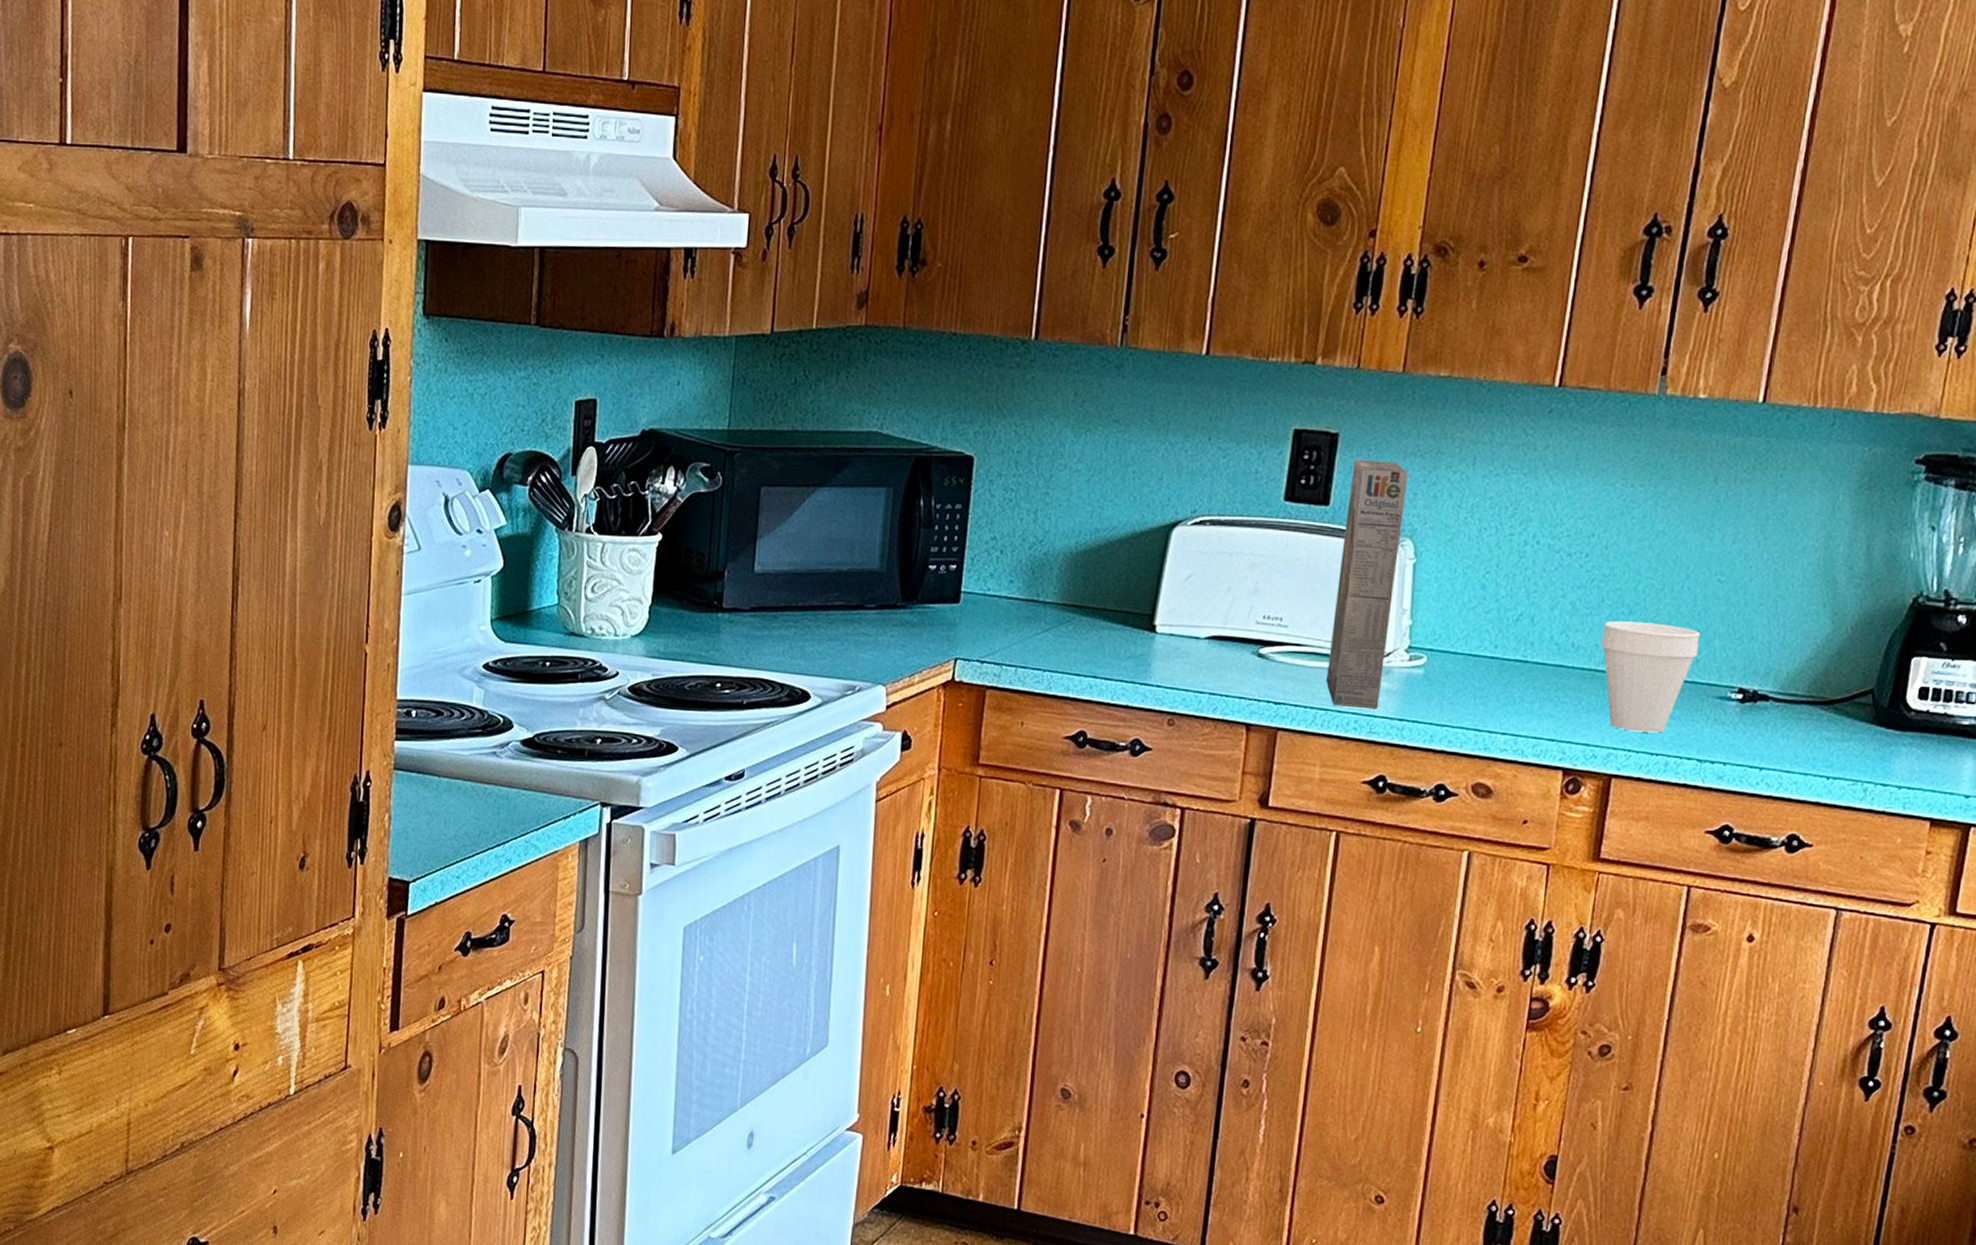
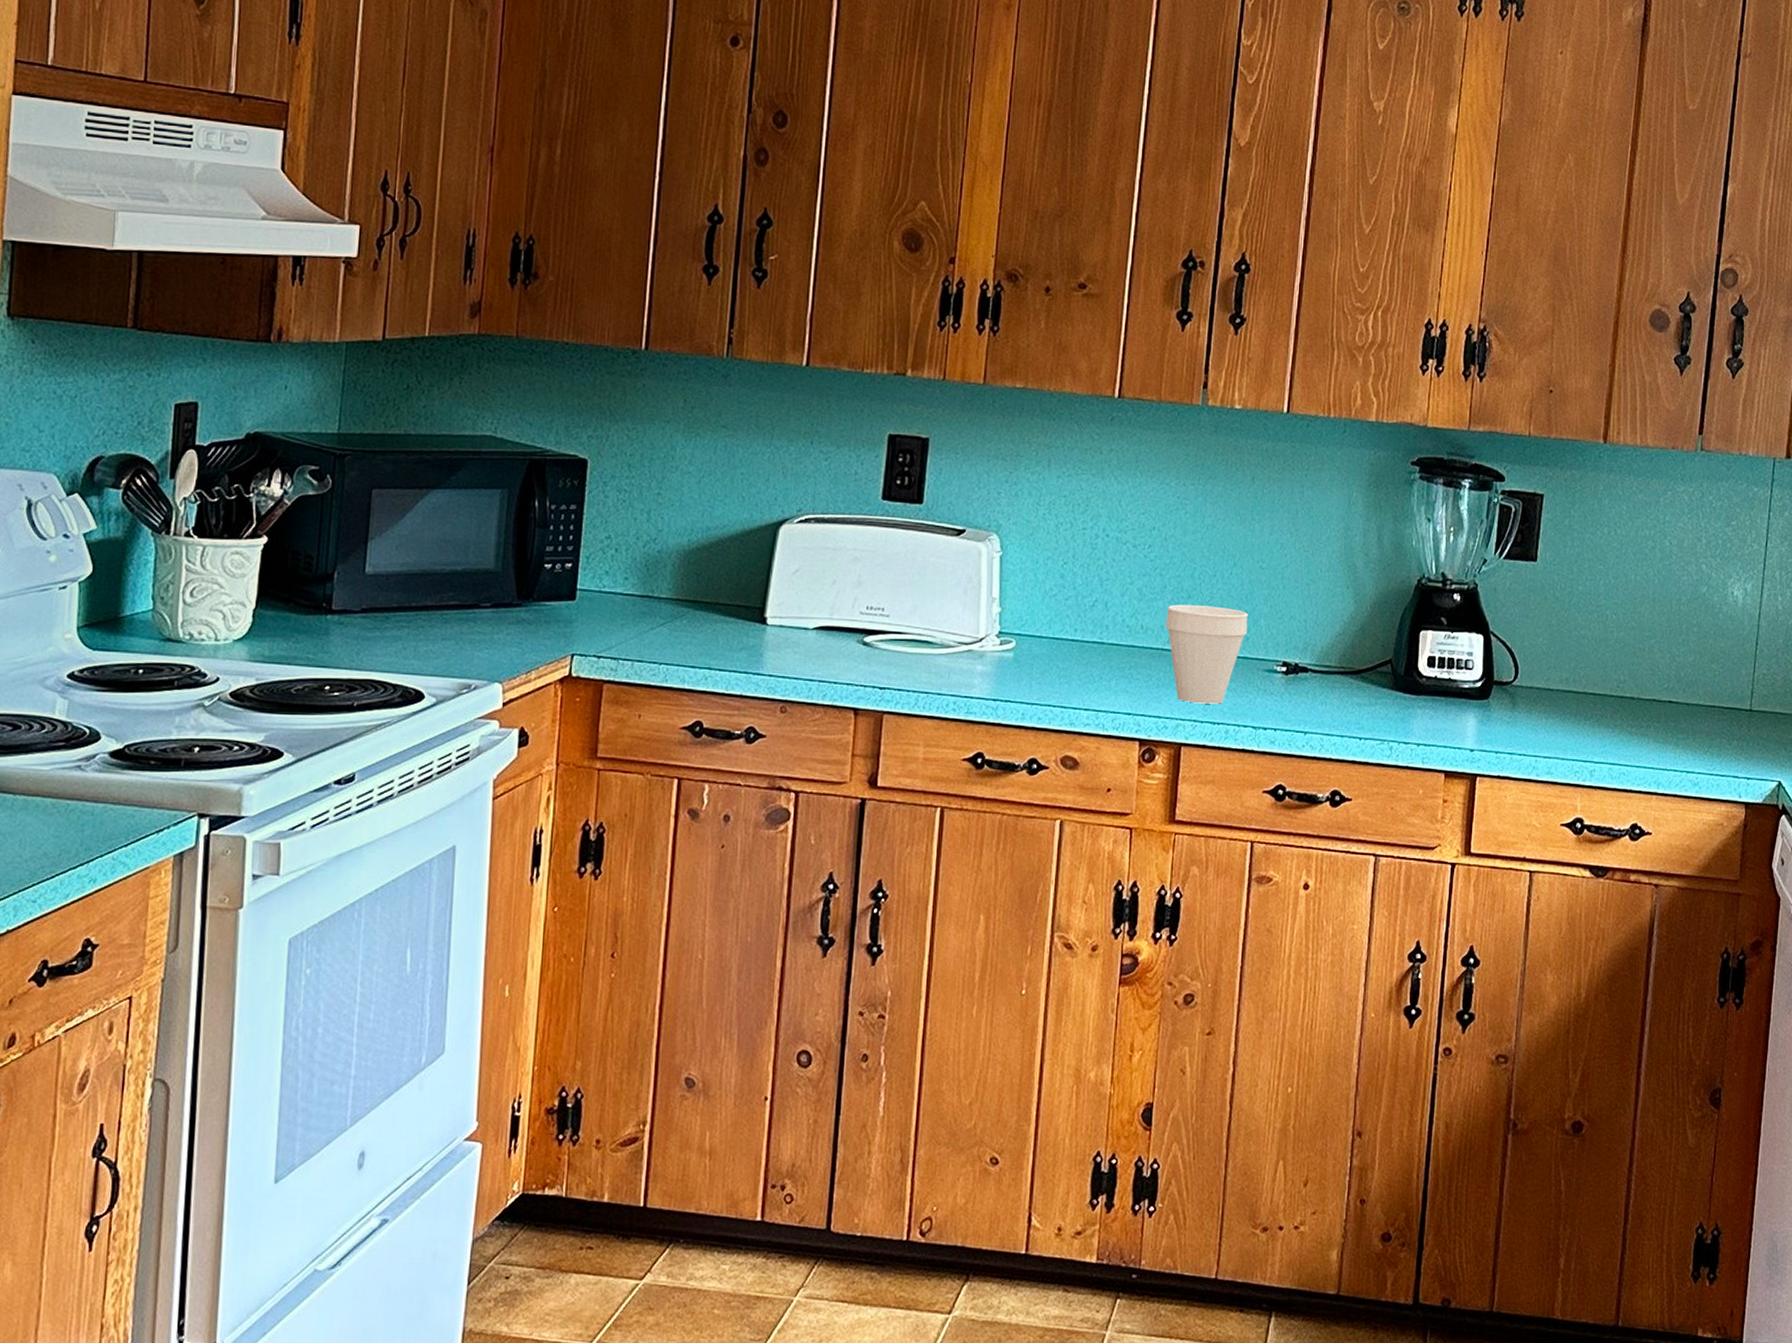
cereal box: present [1326,459,1408,710] -> none [926,462,992,691]

